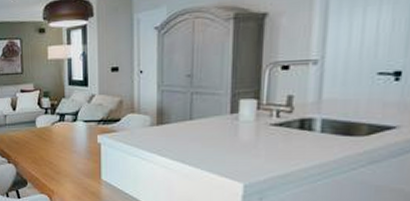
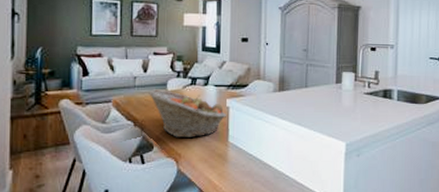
fruit basket: none [19,127,99,175] -> present [149,89,227,137]

